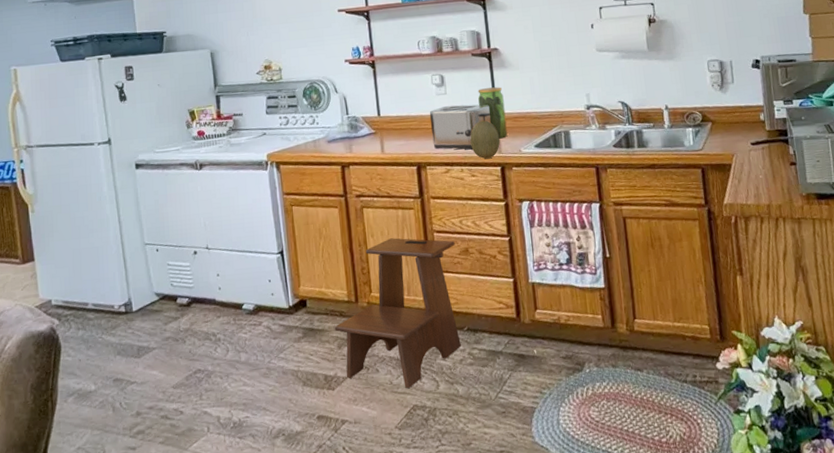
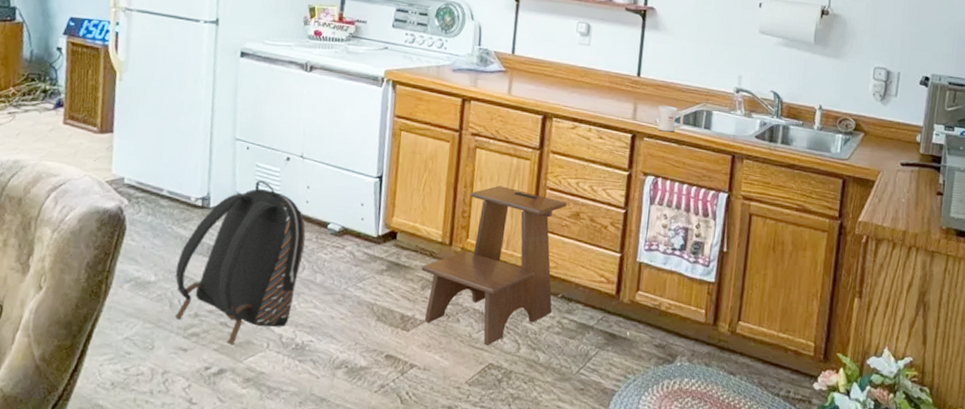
backpack: none [112,277,225,435] -> present [174,180,306,344]
toaster: present [429,104,491,150] -> none [564,57,633,110]
fruit: present [470,120,500,159] -> none [604,81,637,123]
jar: present [477,87,508,139] -> none [621,47,651,105]
mug: none [519,133,546,159] -> present [657,105,685,132]

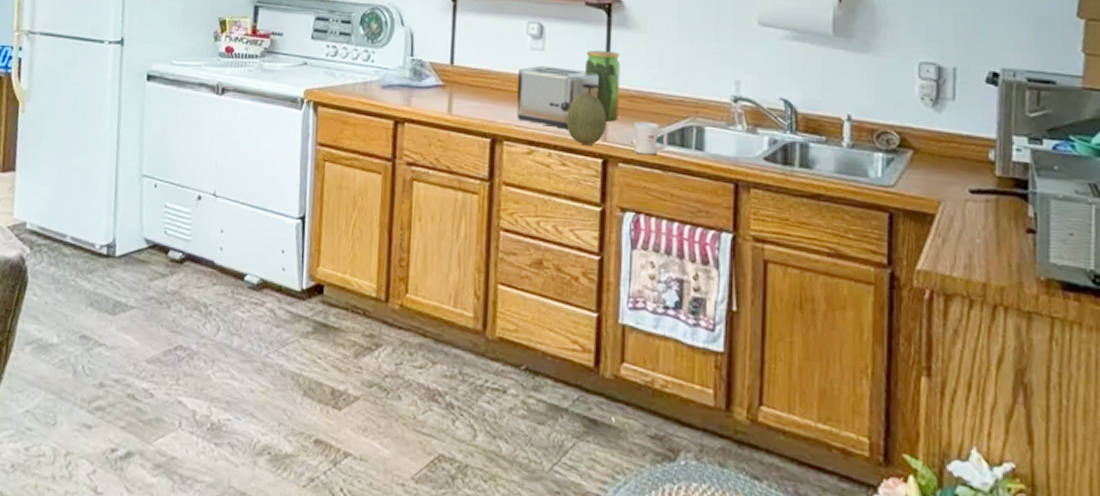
backpack: present [174,180,306,344] -> none [78,223,220,421]
step stool: present [421,185,567,346] -> none [353,227,526,431]
toaster: none [564,57,633,110] -> present [516,65,599,129]
fruit: none [604,81,637,123] -> present [566,93,606,145]
jar: none [621,47,651,105] -> present [584,50,620,122]

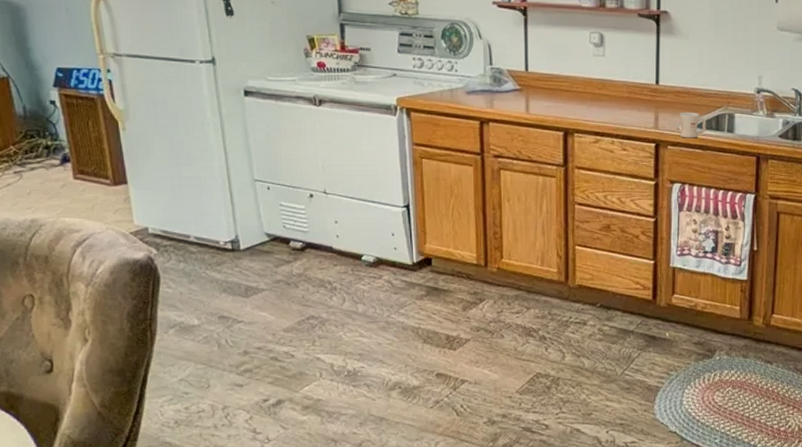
toaster: present [516,65,599,129] -> none [583,69,651,121]
fruit: present [566,93,606,145] -> none [625,91,657,133]
jar: present [584,50,620,122] -> none [638,55,668,113]

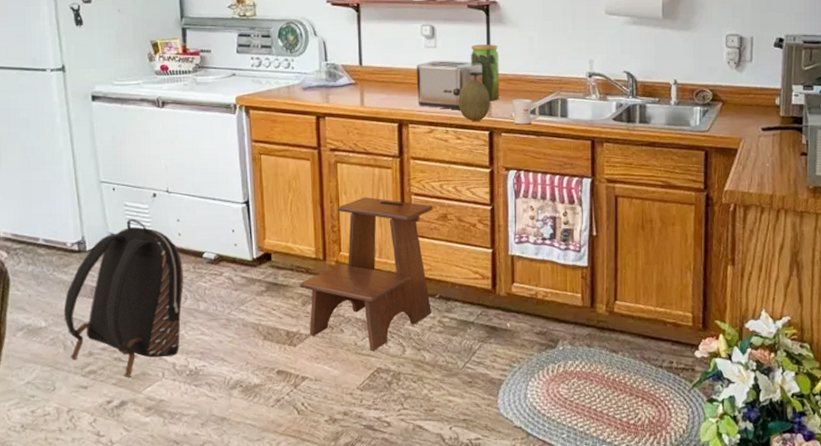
backpack: none [217,219,342,376] -> present [63,219,183,377]
step stool: none [460,205,596,357] -> present [299,197,433,352]
toaster: none [583,69,651,121] -> present [416,60,482,110]
fruit: none [625,91,657,133] -> present [458,80,490,121]
jar: none [638,55,668,113] -> present [470,44,500,101]

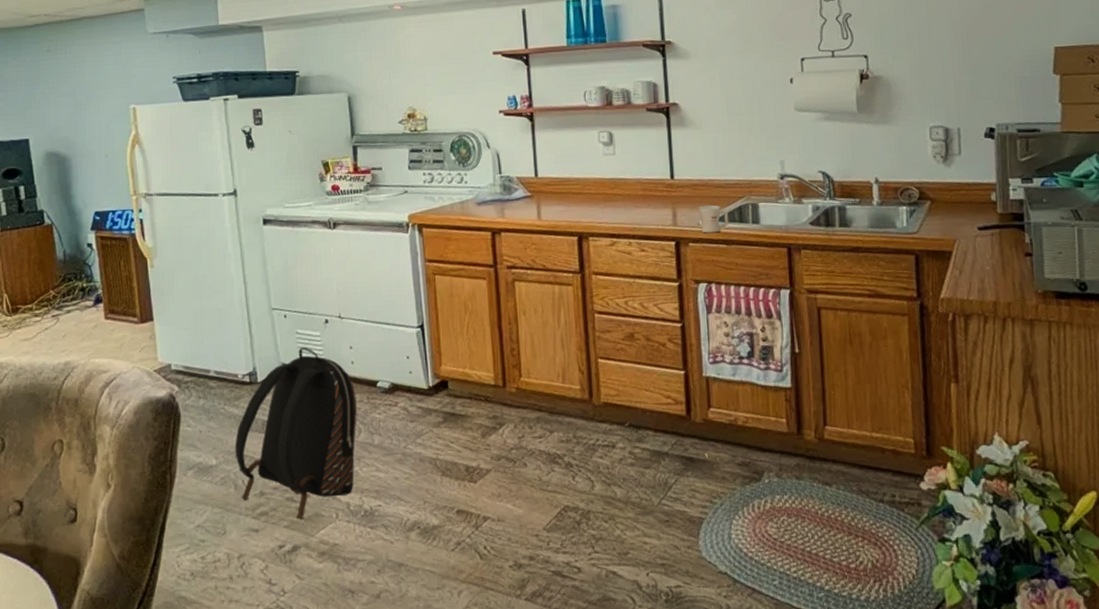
step stool: present [299,197,433,352] -> none [478,317,621,487]
toaster: present [416,60,482,110] -> none [594,167,666,220]
fruit: present [458,80,490,121] -> none [641,187,675,231]
jar: present [470,44,500,101] -> none [651,148,685,209]

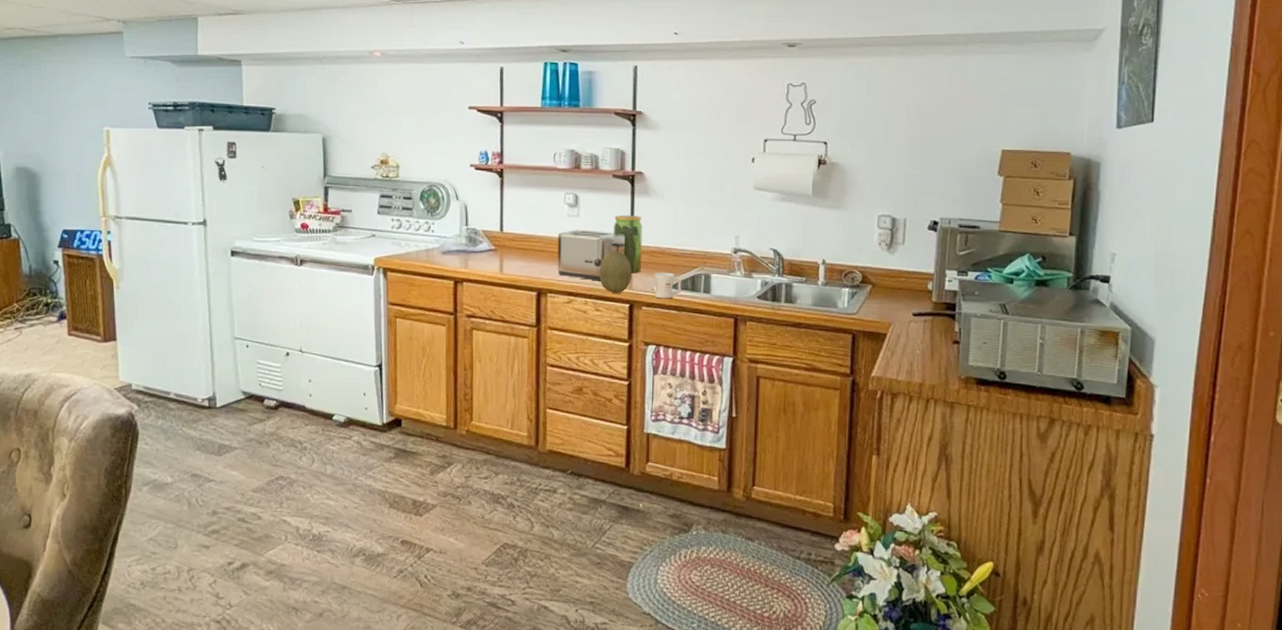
backpack: present [234,347,357,519] -> none [190,377,312,539]
toaster: none [594,167,666,220] -> present [557,229,625,281]
fruit: none [641,187,675,231] -> present [599,251,632,293]
jar: none [651,148,685,209] -> present [613,215,642,274]

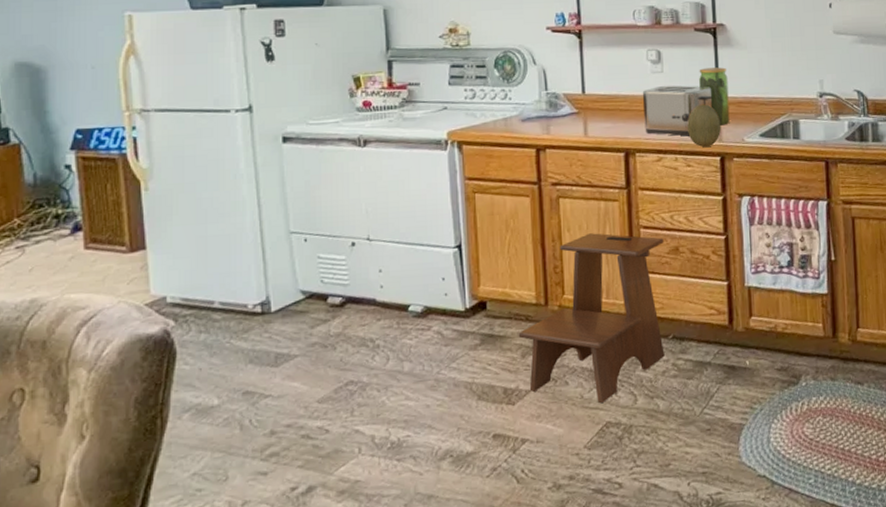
step stool: none [428,366,568,526] -> present [518,233,665,404]
mug: present [654,272,682,299] -> none [742,121,772,149]

